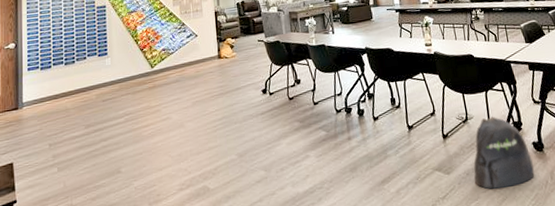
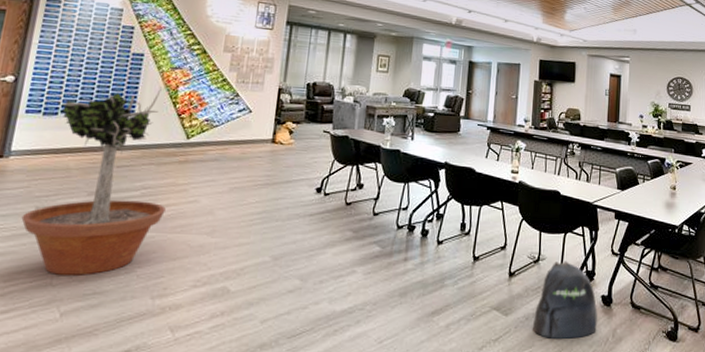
potted tree: none [40,29,146,197] -> present [21,87,166,275]

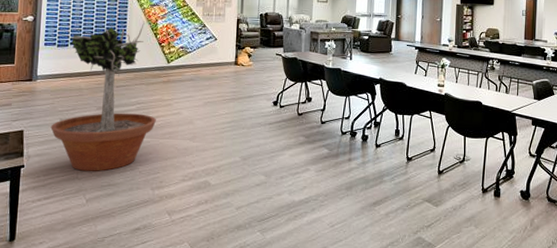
backpack: present [532,261,598,340] -> none [459,161,518,227]

